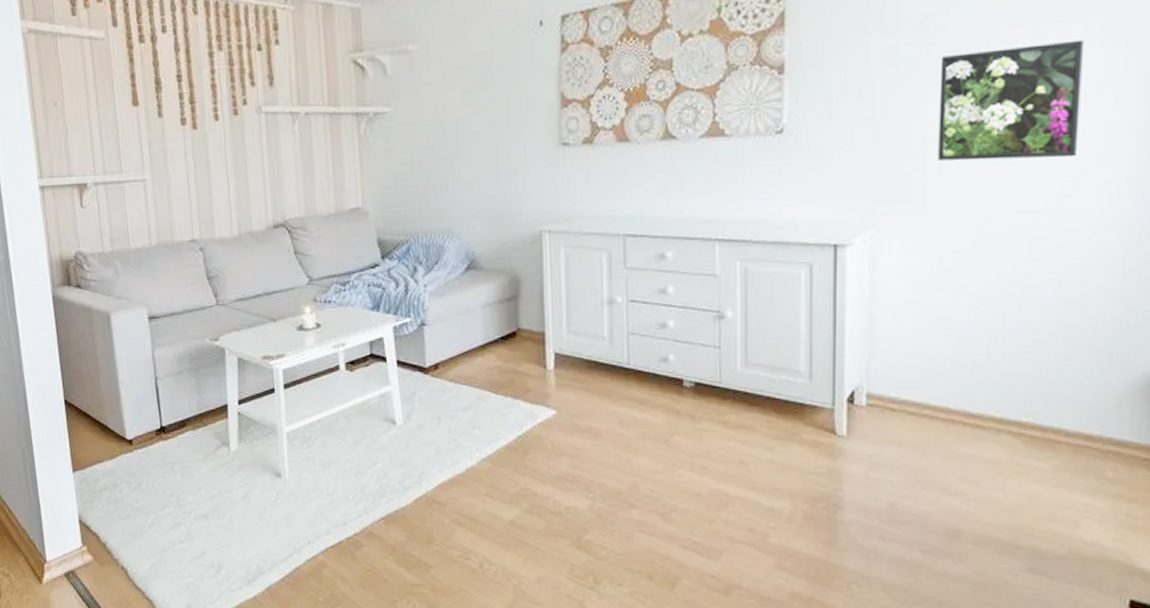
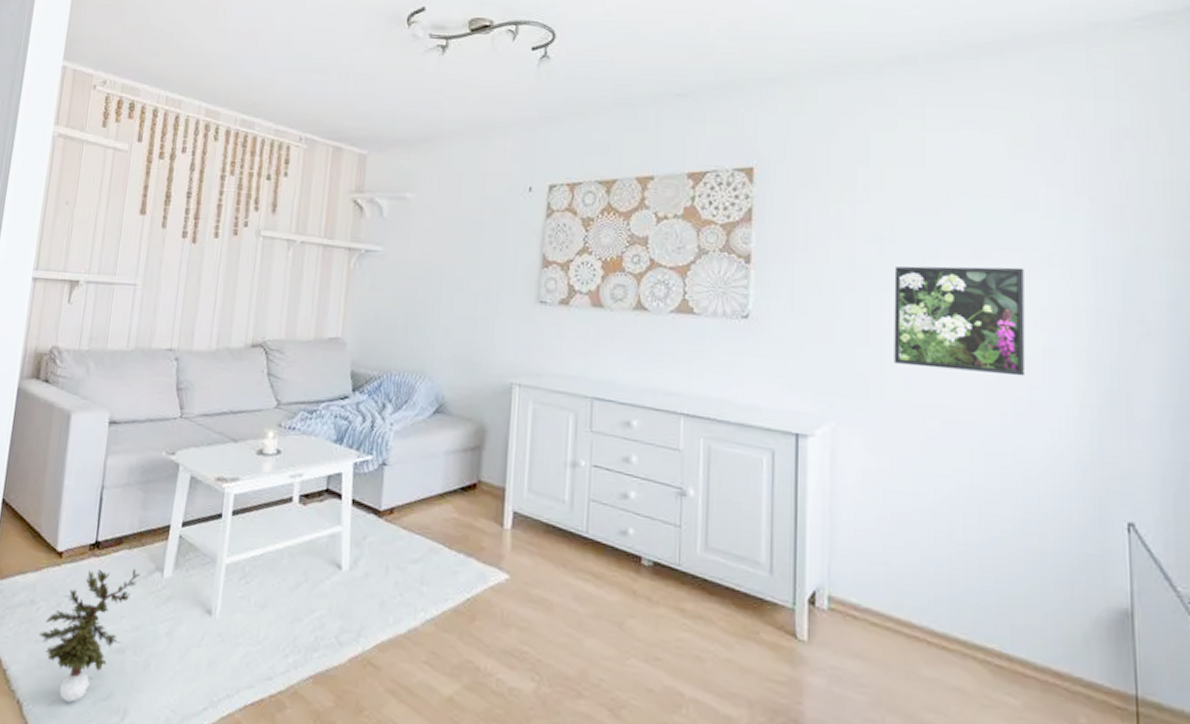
potted plant: none [127,445,208,564] -> present [38,568,140,703]

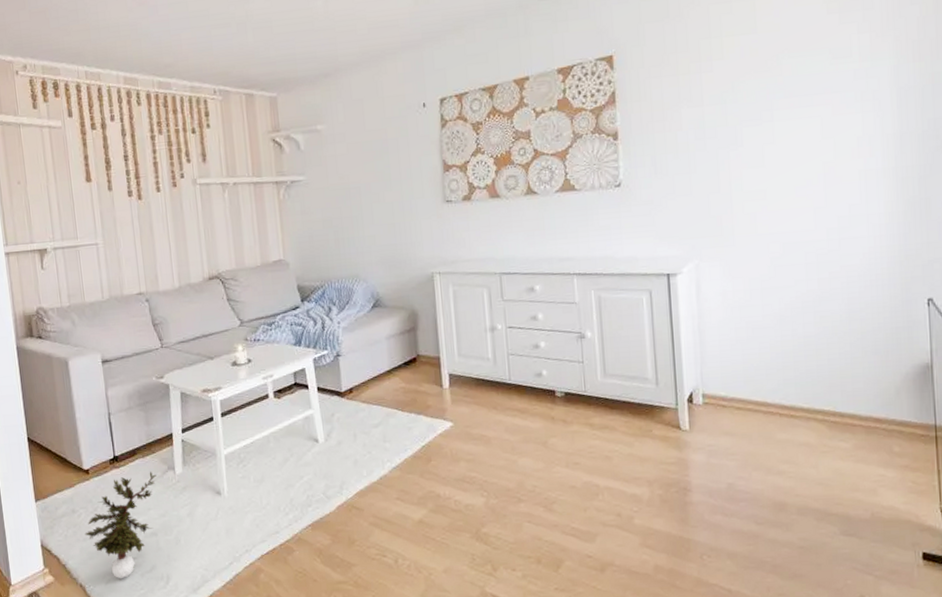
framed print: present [894,266,1026,377] -> none [737,107,846,204]

